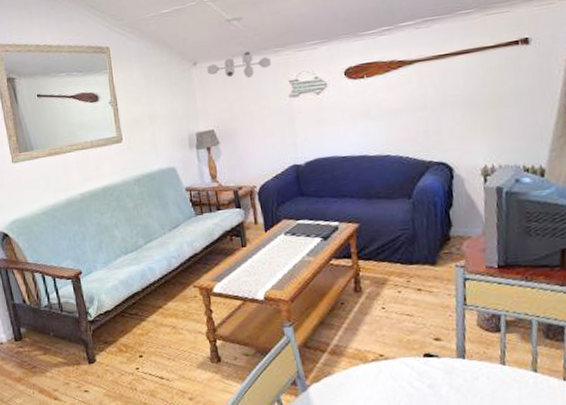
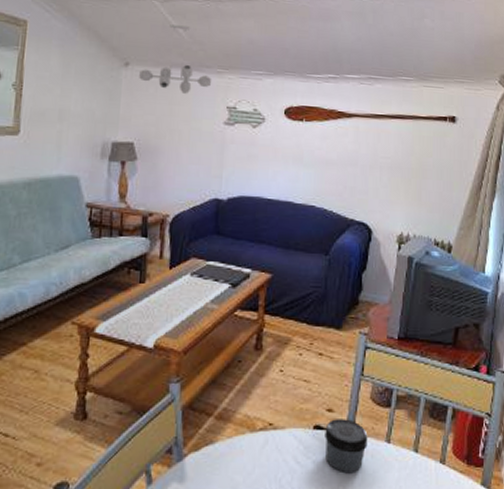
jar: none [435,346,482,395] -> present [325,419,368,474]

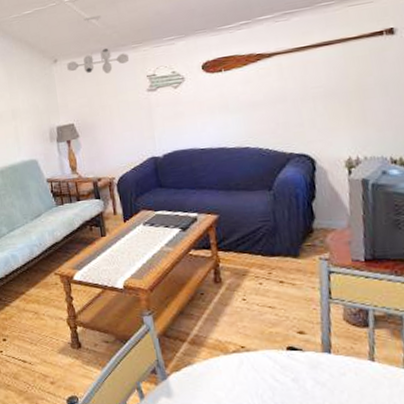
jar: present [325,419,368,474] -> none [299,340,349,390]

